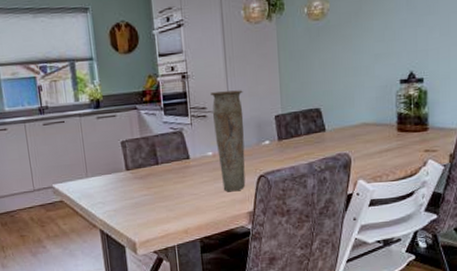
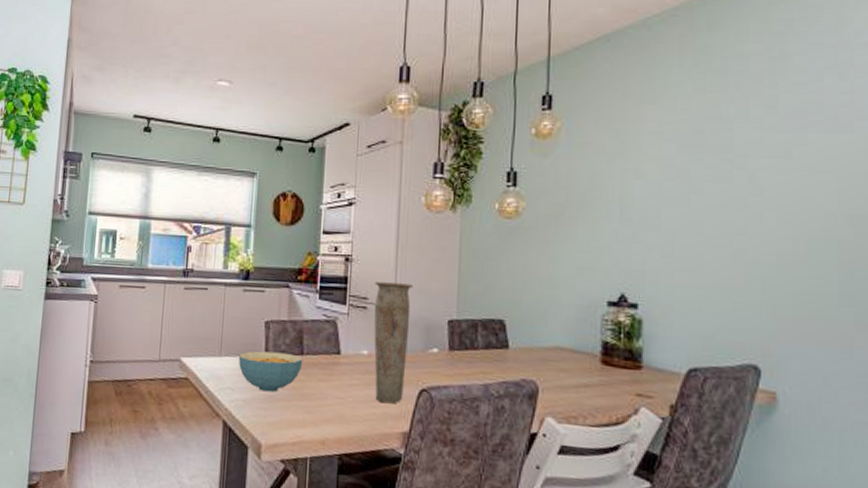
cereal bowl: none [103,165,160,200] -> present [238,351,303,392]

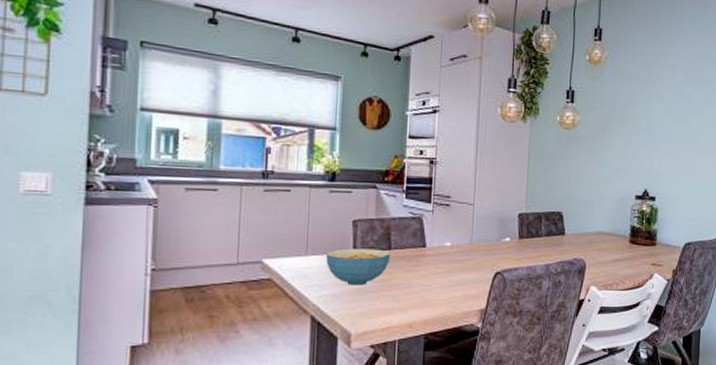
vase: present [373,282,413,404] -> none [456,182,490,287]

